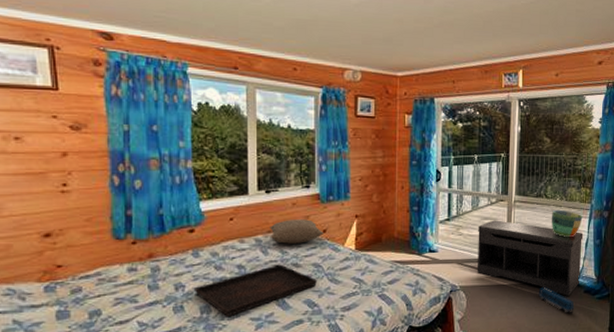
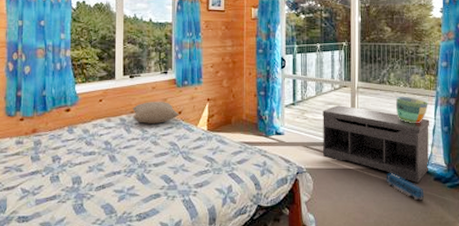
serving tray: present [195,264,317,318] -> none [68,142,173,189]

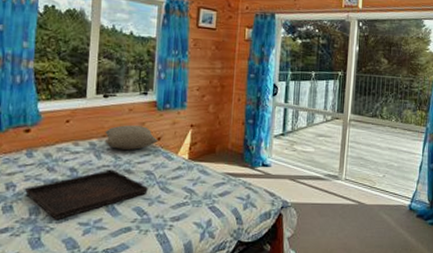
serving tray: none [68,142,173,189] -> present [25,169,148,221]
bench: present [323,105,430,183] -> none [310,138,418,219]
toy train: present [386,173,425,201] -> none [370,209,407,237]
planter pot: present [395,96,428,124] -> none [385,131,418,160]

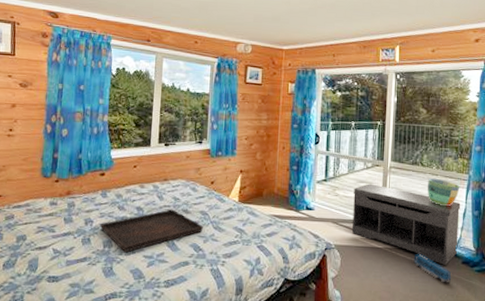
pillow: present [104,125,158,150] -> none [165,170,212,192]
bench: none [310,138,418,219] -> present [352,184,461,265]
toy train: none [370,209,407,237] -> present [413,254,452,283]
planter pot: none [385,131,418,160] -> present [427,178,460,207]

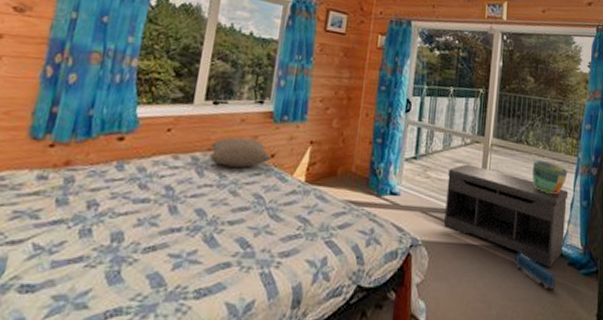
serving tray: present [100,209,203,253] -> none [109,189,255,250]
pillow: none [165,170,212,192] -> present [209,137,271,168]

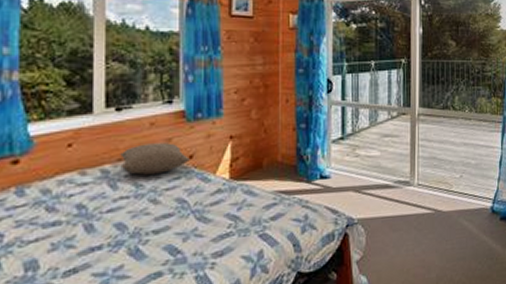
bench: present [444,164,569,267] -> none [377,137,497,225]
toy train: present [514,253,556,290] -> none [449,216,490,246]
planter pot: present [532,159,568,195] -> none [460,123,495,156]

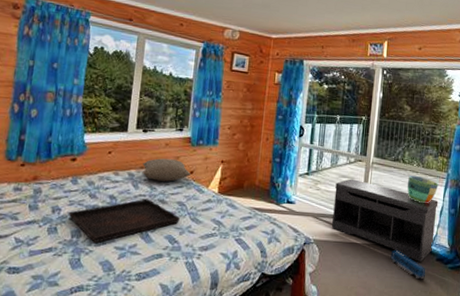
serving tray: none [17,201,181,275] -> present [69,199,180,244]
bench: none [377,137,497,225] -> present [332,179,439,262]
toy train: none [449,216,490,246] -> present [390,250,426,280]
planter pot: none [460,123,495,156] -> present [407,175,439,204]

